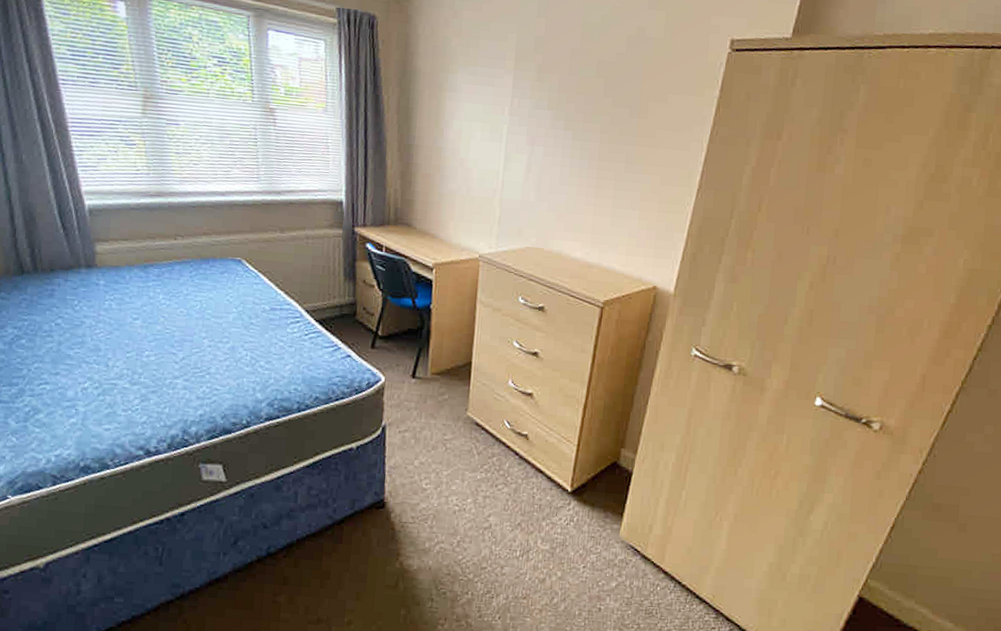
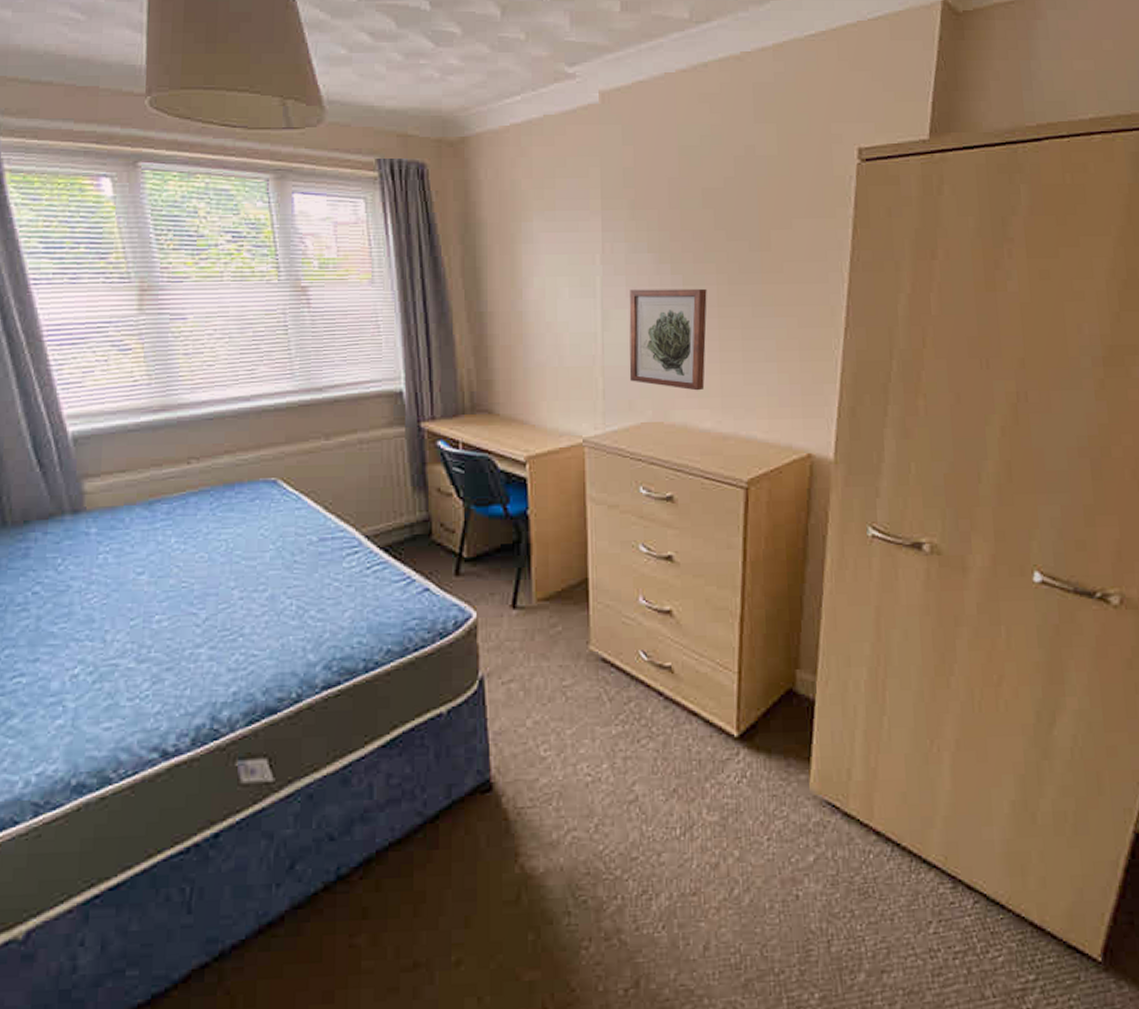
wall art: none [521,139,591,227] -> present [629,288,707,391]

